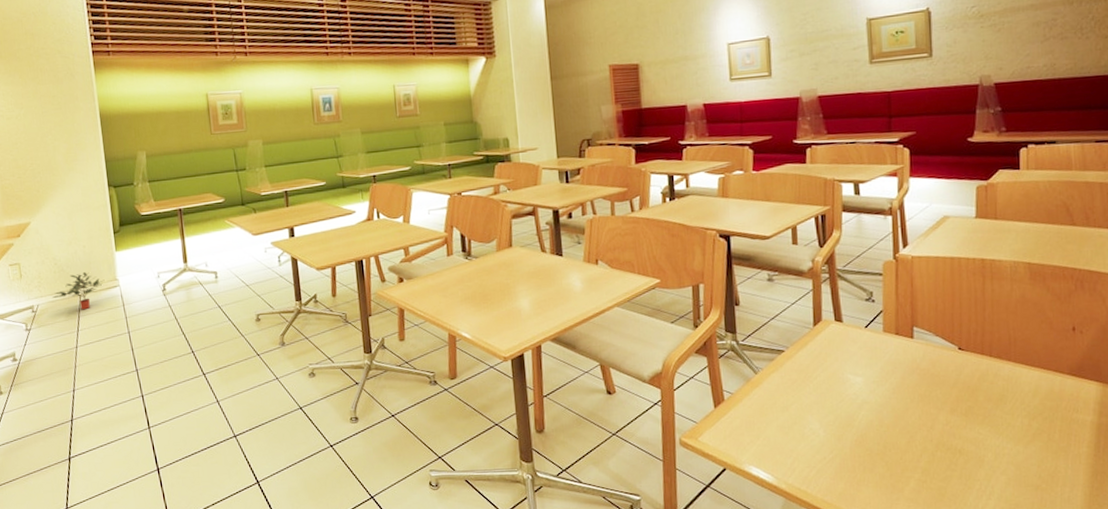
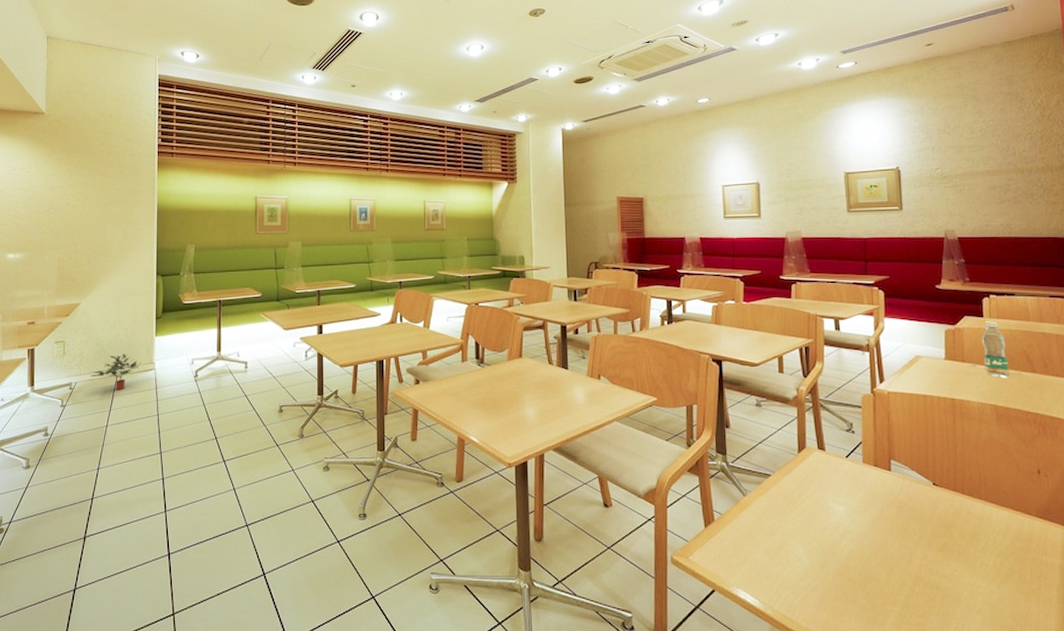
bottle: none [1016,172,1047,234] -> present [981,321,1010,378]

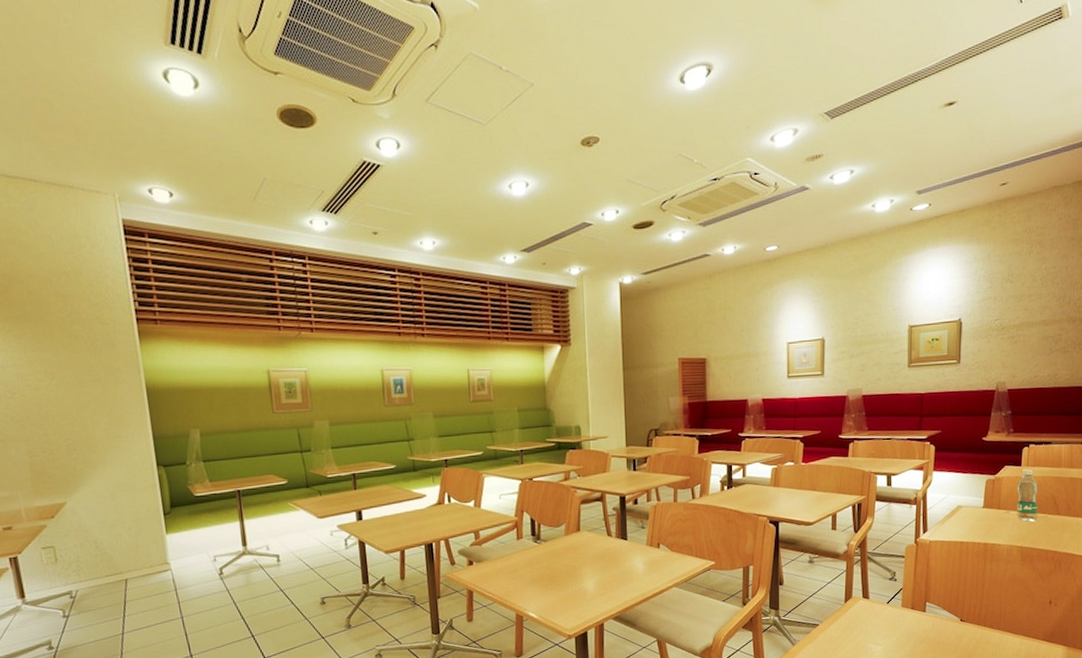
potted plant: present [91,353,142,390] -> none [94,555,154,595]

